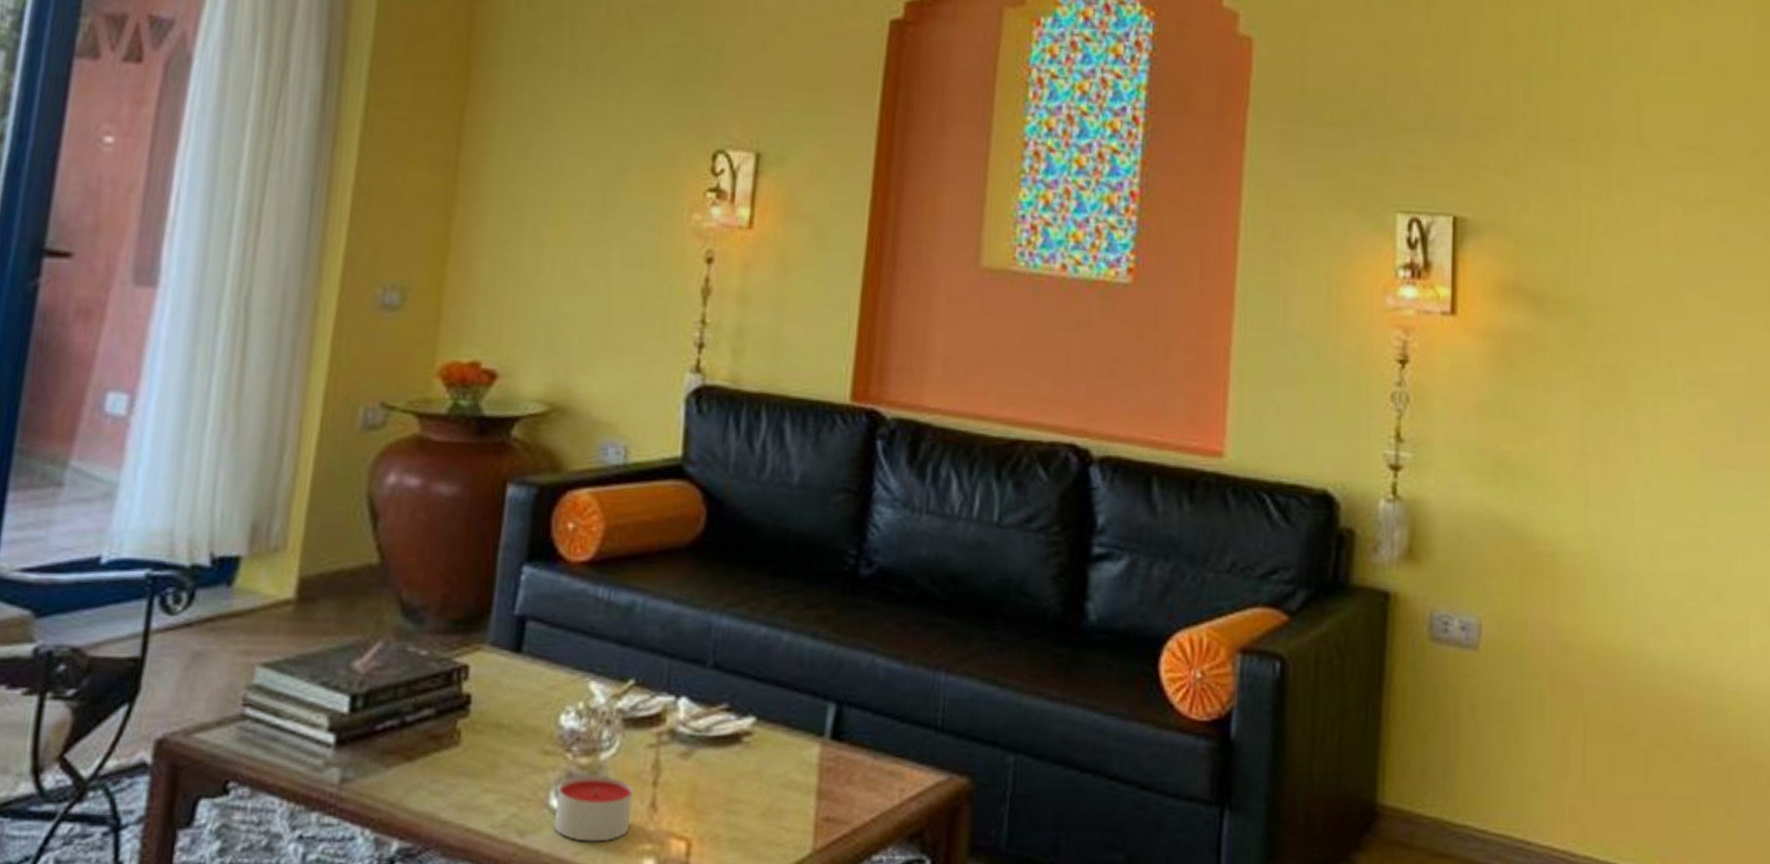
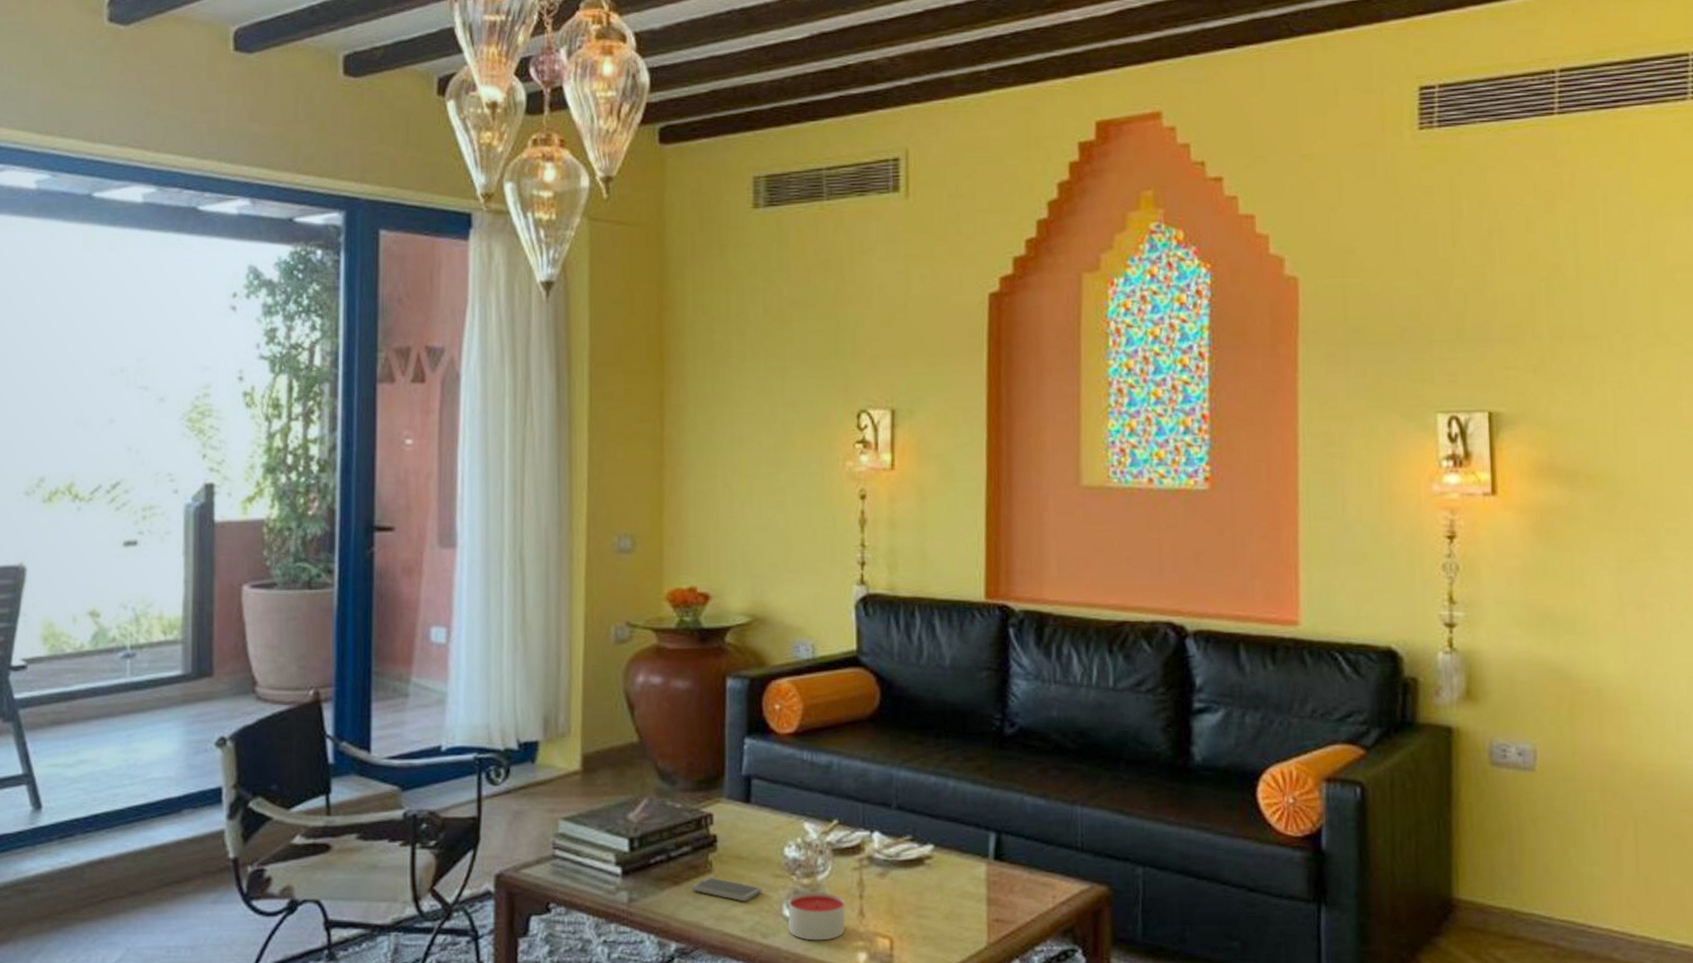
smartphone: none [428,750,526,787] -> present [691,876,763,902]

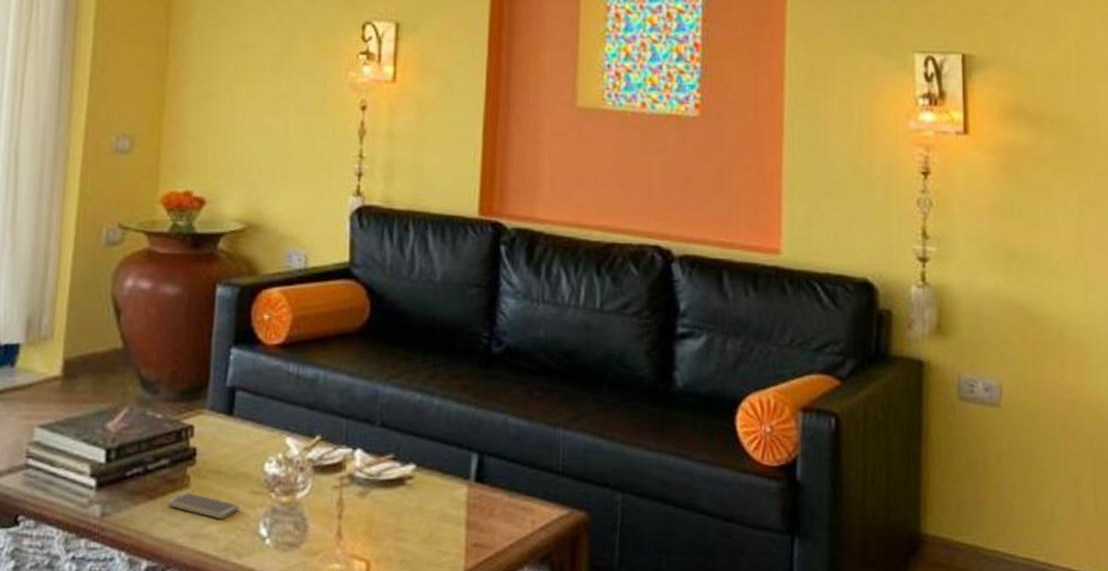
candle: present [788,892,846,941] -> none [264,511,324,562]

